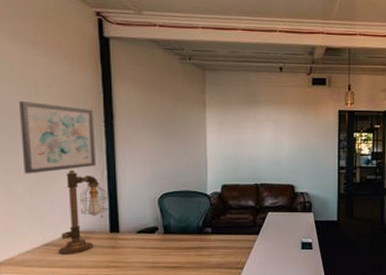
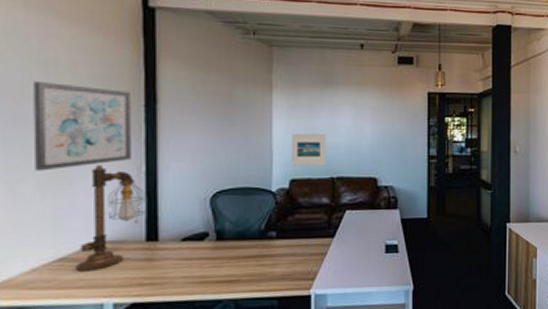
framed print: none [222,145,252,174] -> present [291,133,327,166]

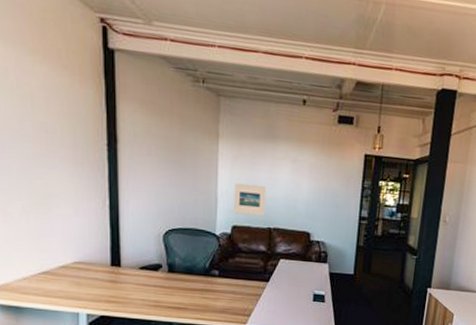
wall art: present [33,80,132,171] -> none [14,113,97,196]
desk lamp: present [76,164,145,272] -> none [56,195,110,285]

